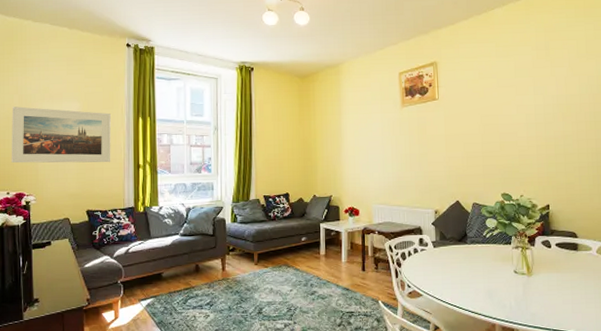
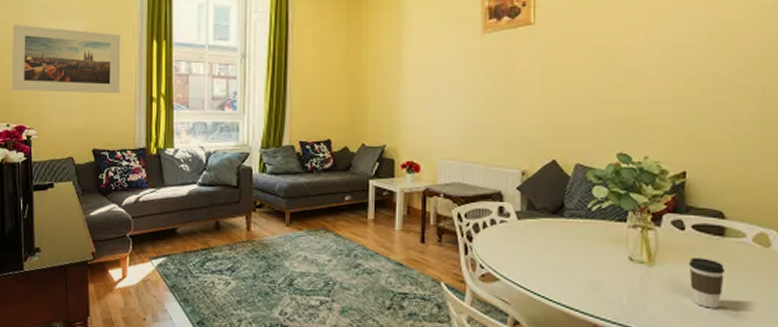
coffee cup: none [555,267,580,305] -> present [688,258,724,309]

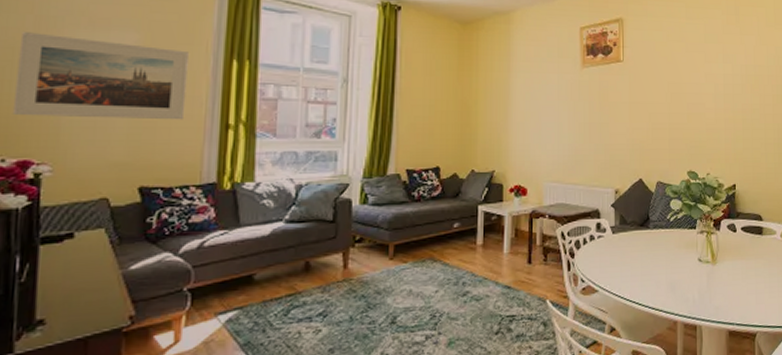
coffee cup: present [688,258,724,309] -> none [740,254,764,295]

